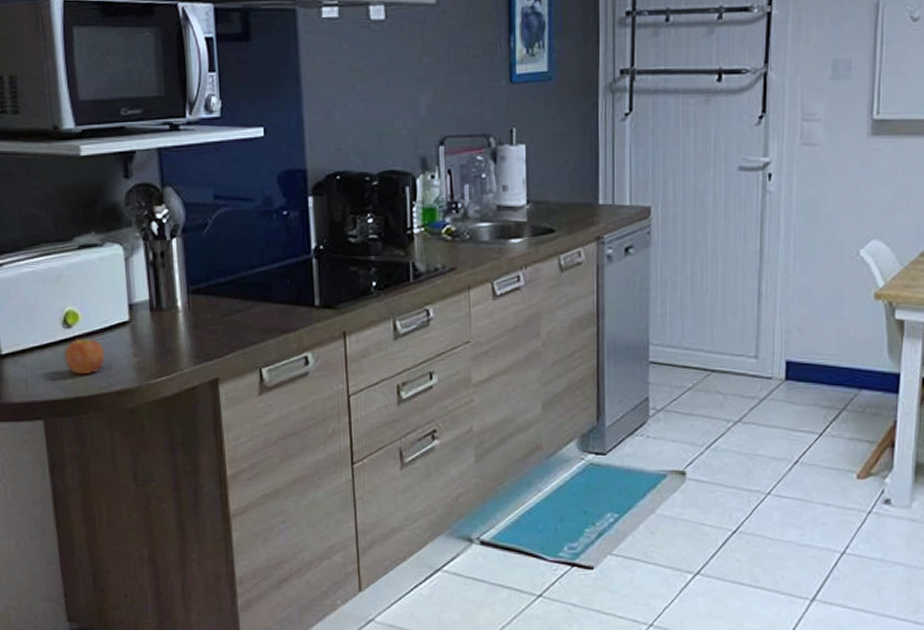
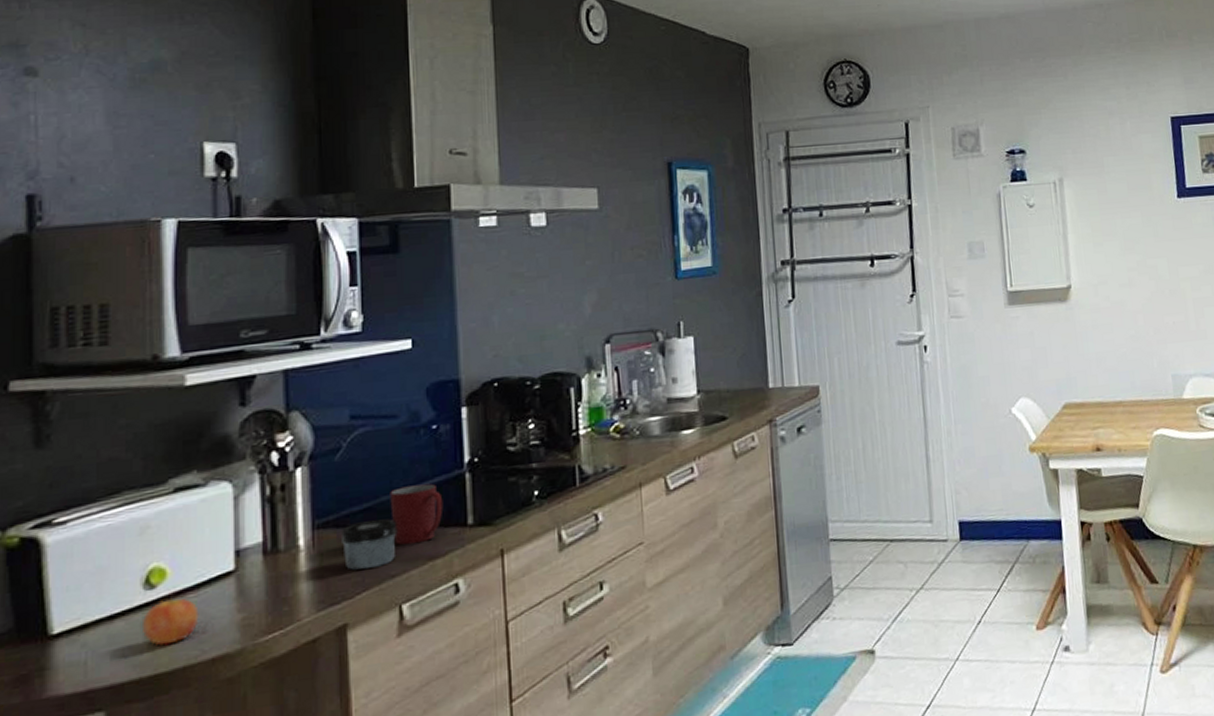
jar: none [210,292,256,335] -> present [340,518,398,570]
mug: none [249,265,294,317] -> present [390,483,444,545]

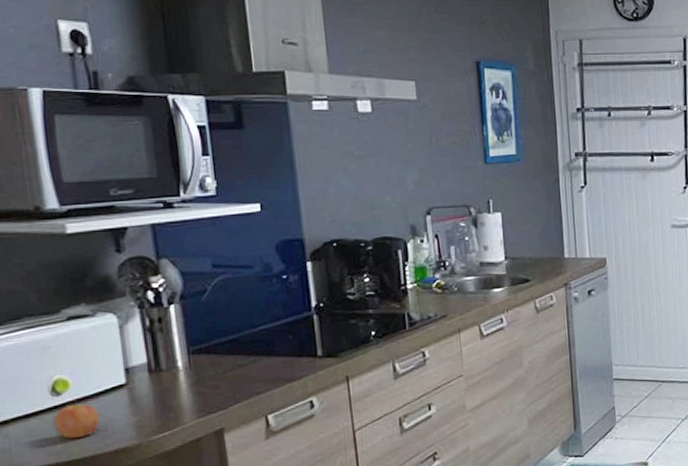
jar: present [340,518,398,570] -> none [212,348,260,388]
mug: present [390,483,444,545] -> none [251,322,297,370]

